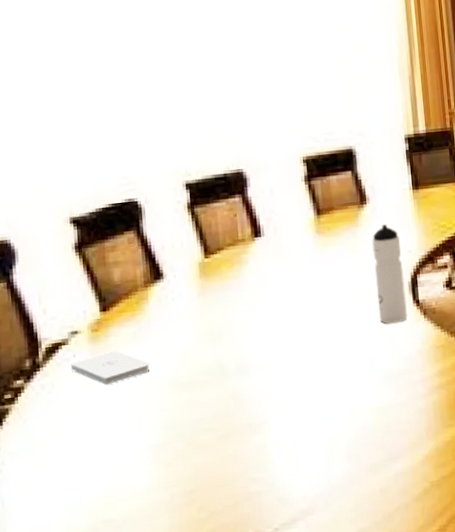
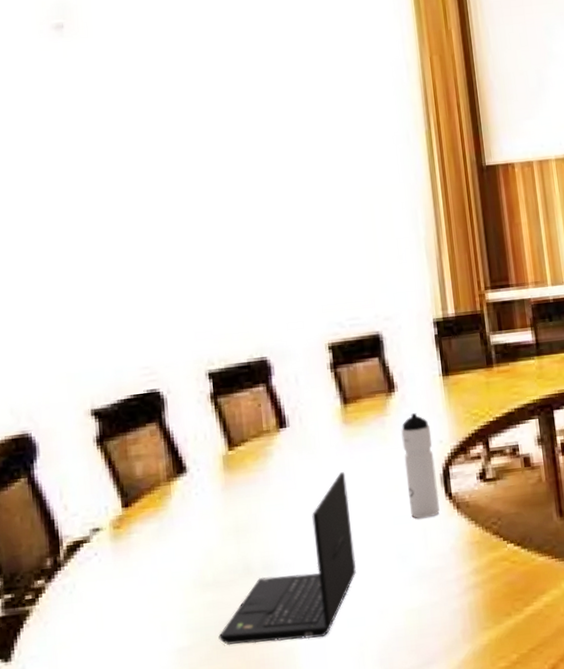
notepad: present [70,351,150,385] -> none [92,549,174,585]
laptop: none [193,279,327,442] -> present [218,472,356,646]

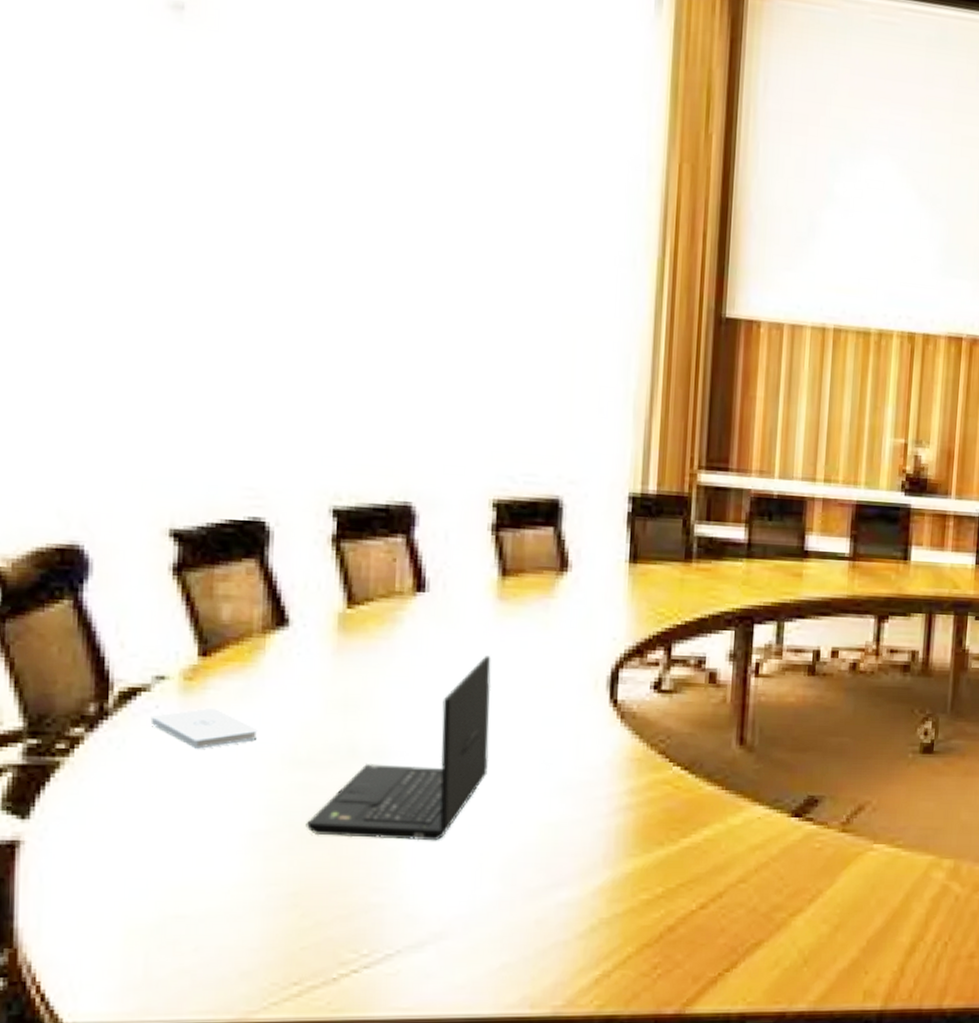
notepad: none [92,549,174,585] -> present [150,708,258,749]
water bottle: present [400,413,440,519] -> none [564,600,605,724]

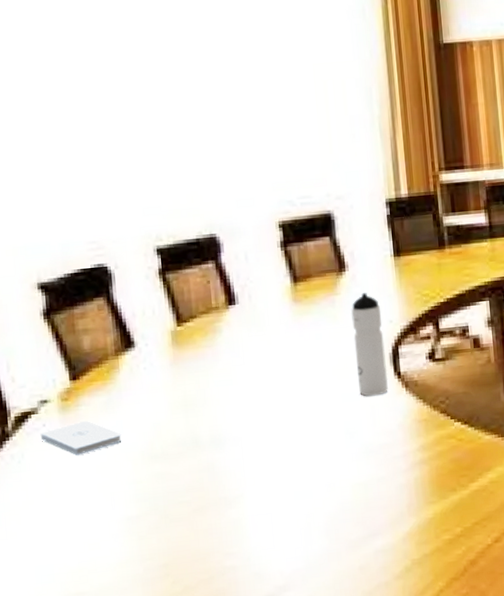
laptop: present [305,656,492,841] -> none [167,349,304,515]
water bottle: none [564,600,605,724] -> present [350,293,388,397]

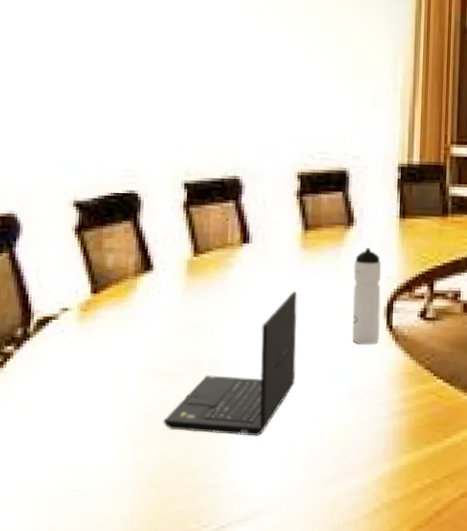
notepad: present [40,421,122,455] -> none [58,332,131,362]
laptop: none [167,349,304,515] -> present [163,291,298,437]

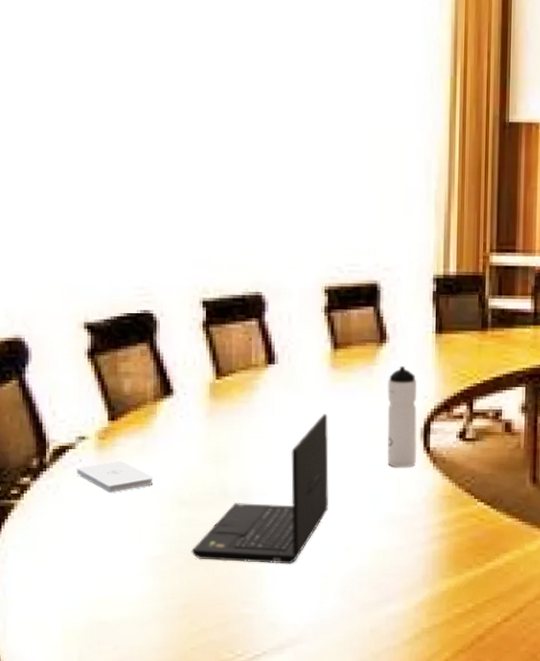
notepad: none [58,332,131,362] -> present [76,461,154,492]

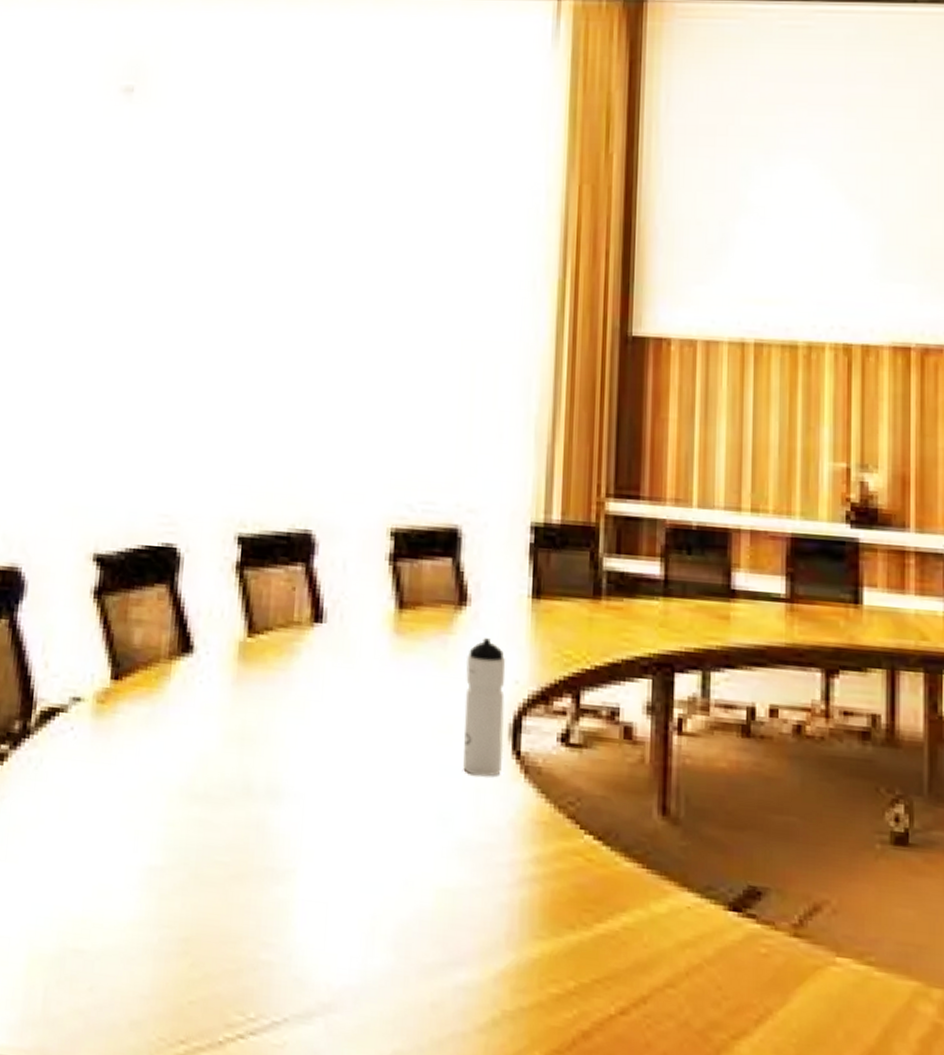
notepad: present [76,461,154,492] -> none [65,733,160,774]
laptop: present [191,414,329,565] -> none [199,694,387,897]

